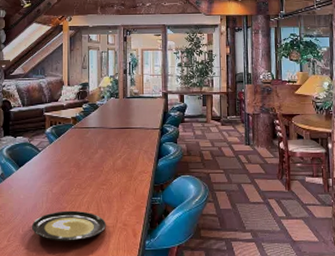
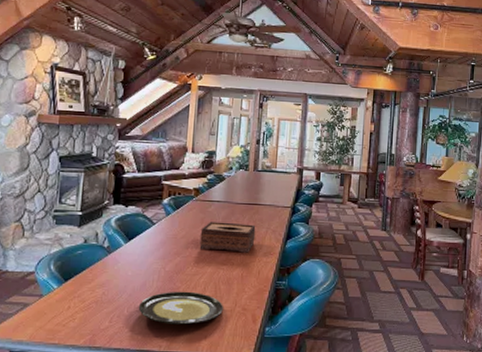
tissue box: none [81,146,130,173] -> present [199,221,256,253]

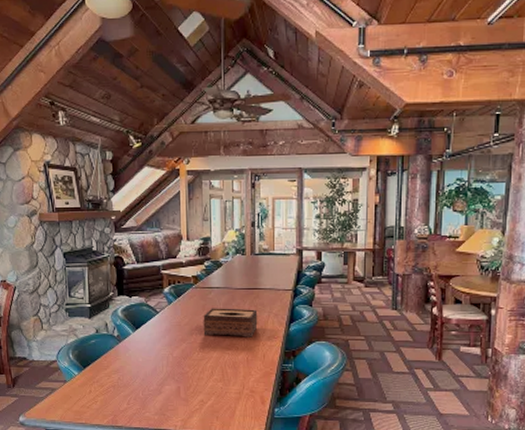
plate: present [138,291,223,325] -> none [151,375,231,406]

